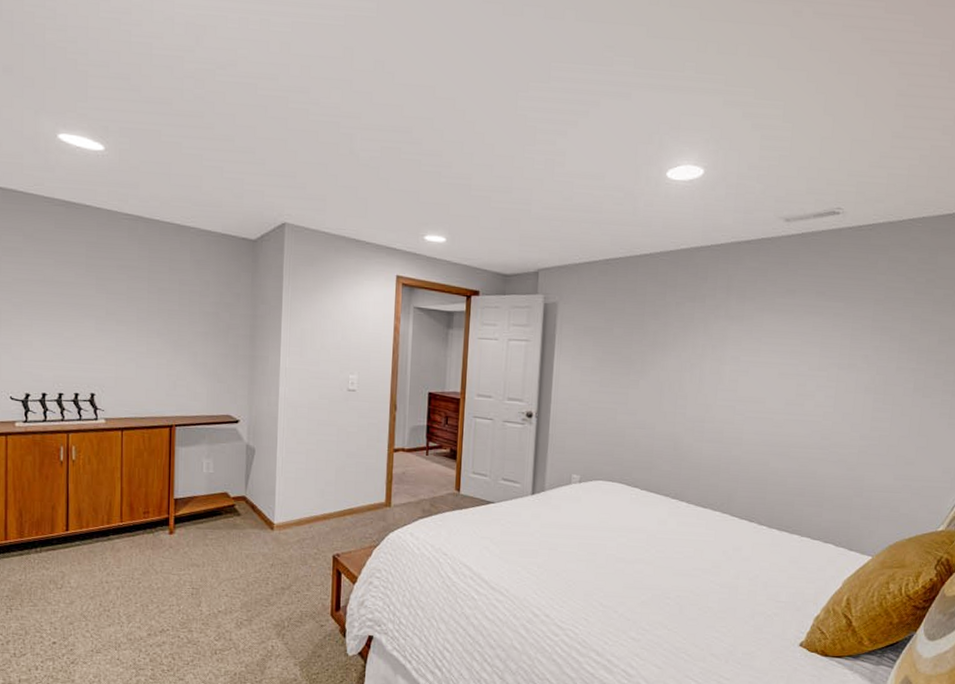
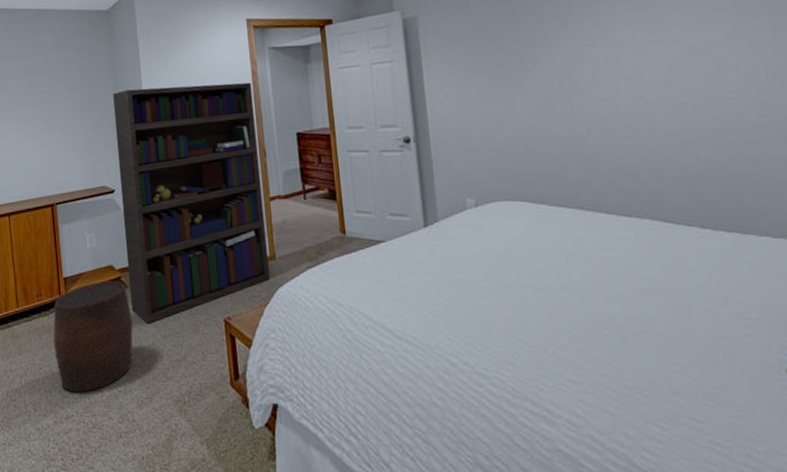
stool: none [156,506,241,609] -> present [53,281,133,392]
bookcase: none [241,324,392,552] -> present [113,82,270,324]

